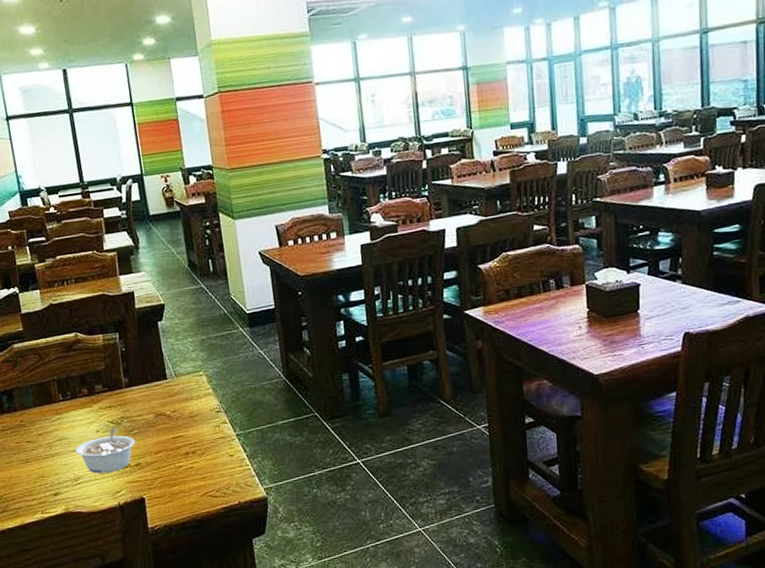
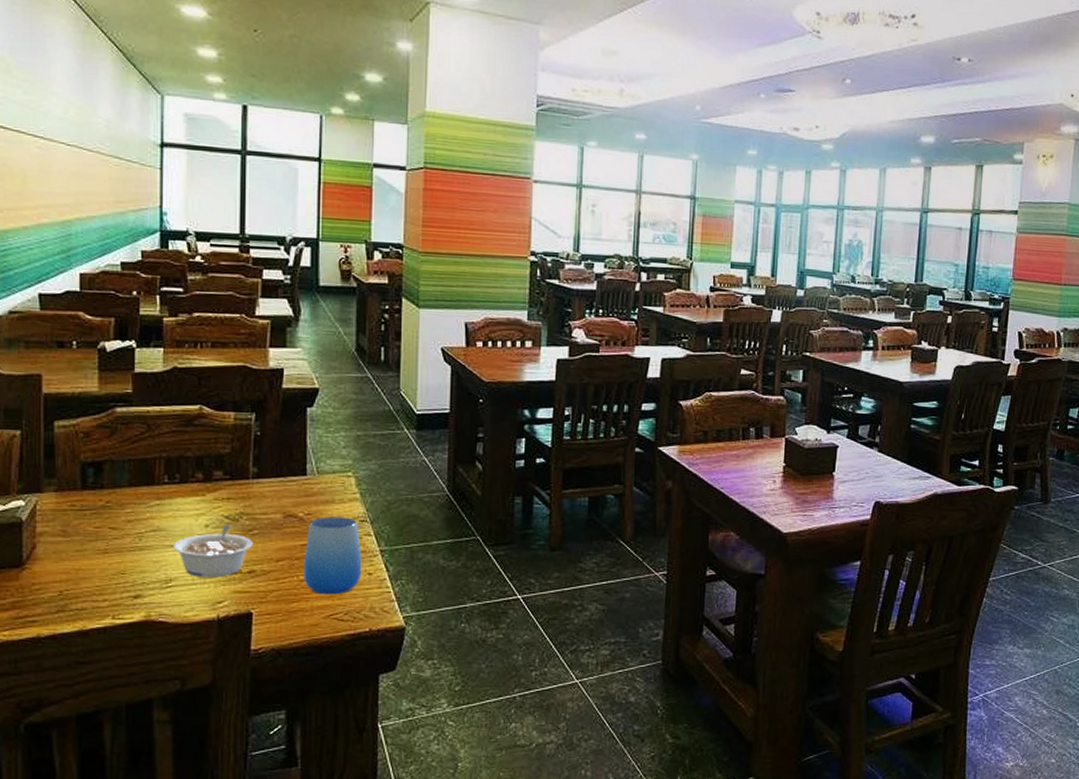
cup: none [175,410,225,478] -> present [303,516,362,595]

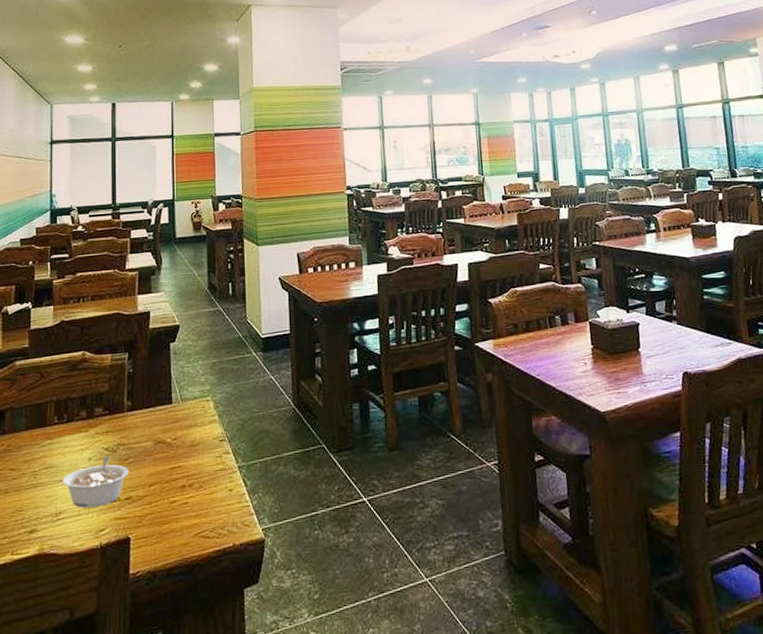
cup: present [303,516,362,595] -> none [173,438,224,515]

